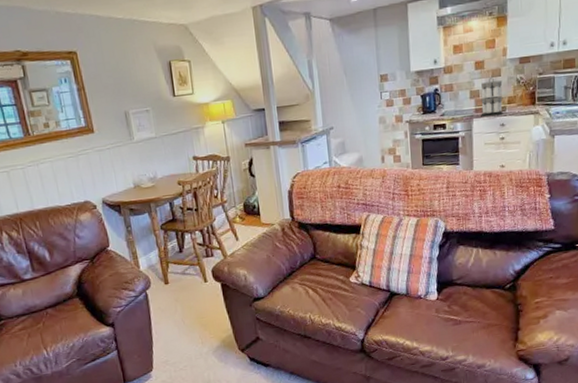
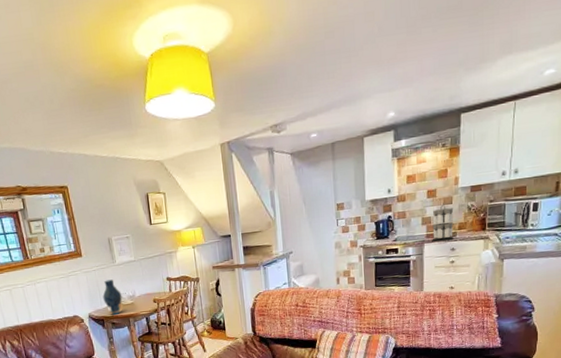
vase: none [118,159,142,201] -> present [102,279,123,316]

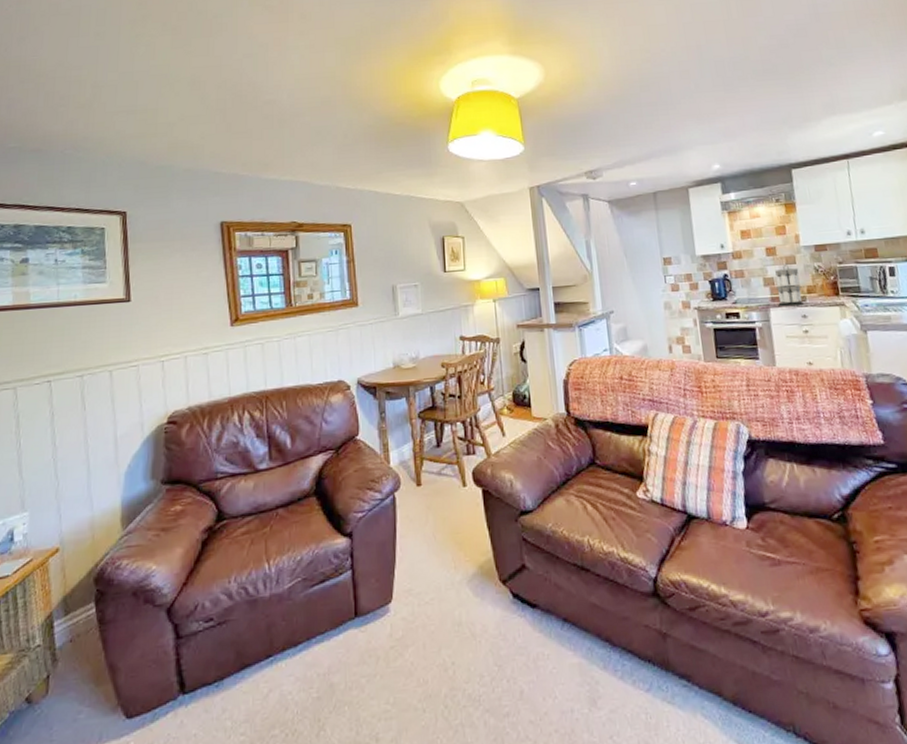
vase: present [102,279,123,316] -> none [378,336,403,383]

